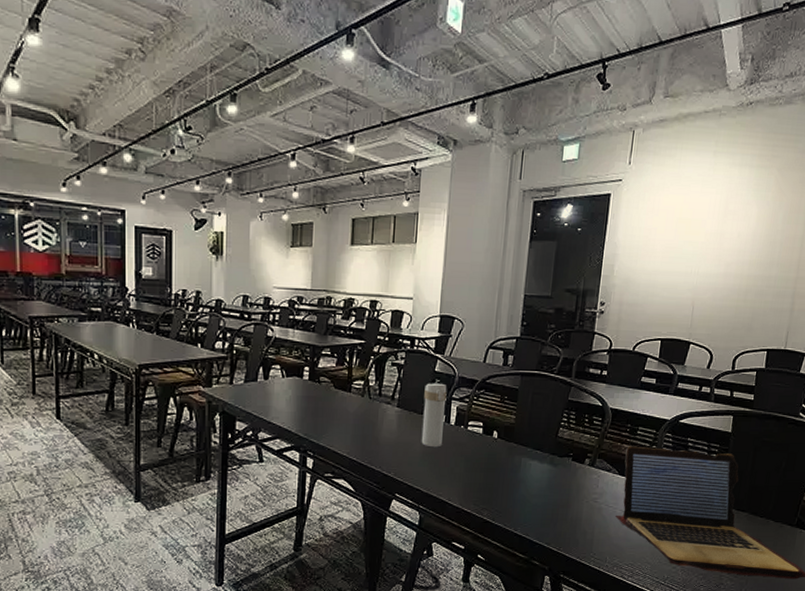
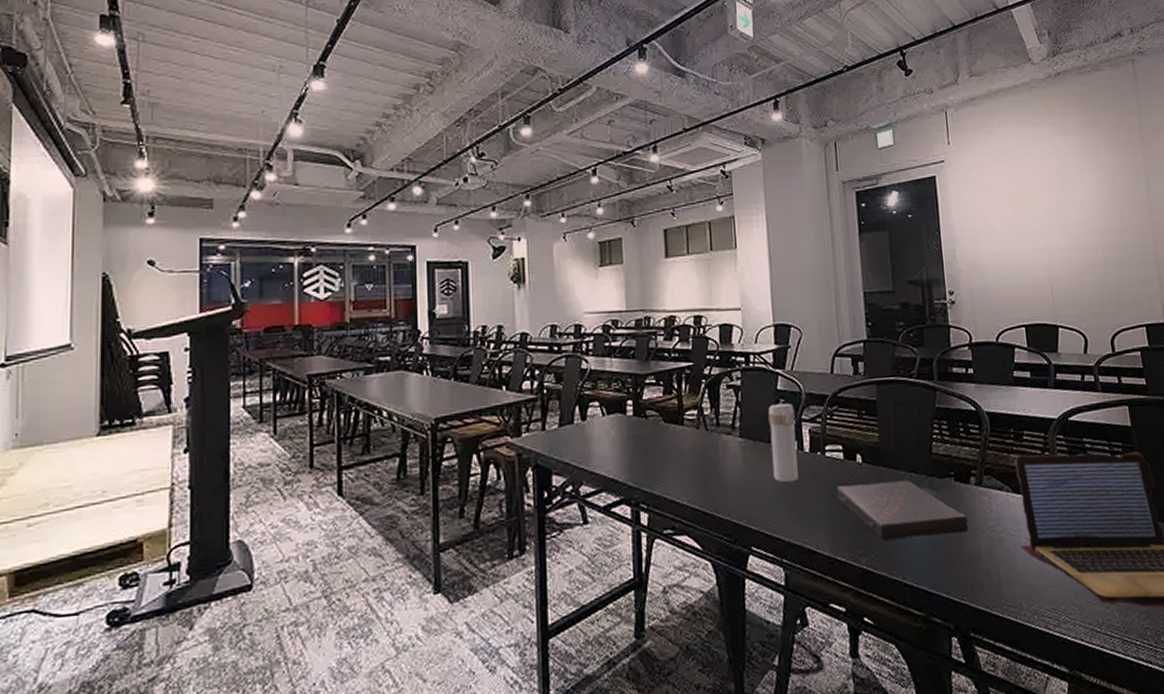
book: none [472,455,576,501] -> present [836,480,968,540]

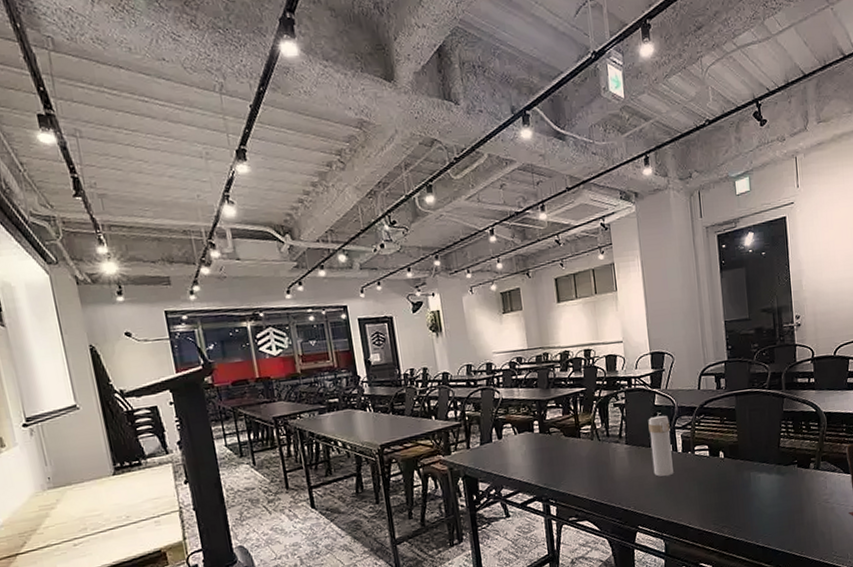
book: present [836,480,968,540] -> none [704,469,808,515]

